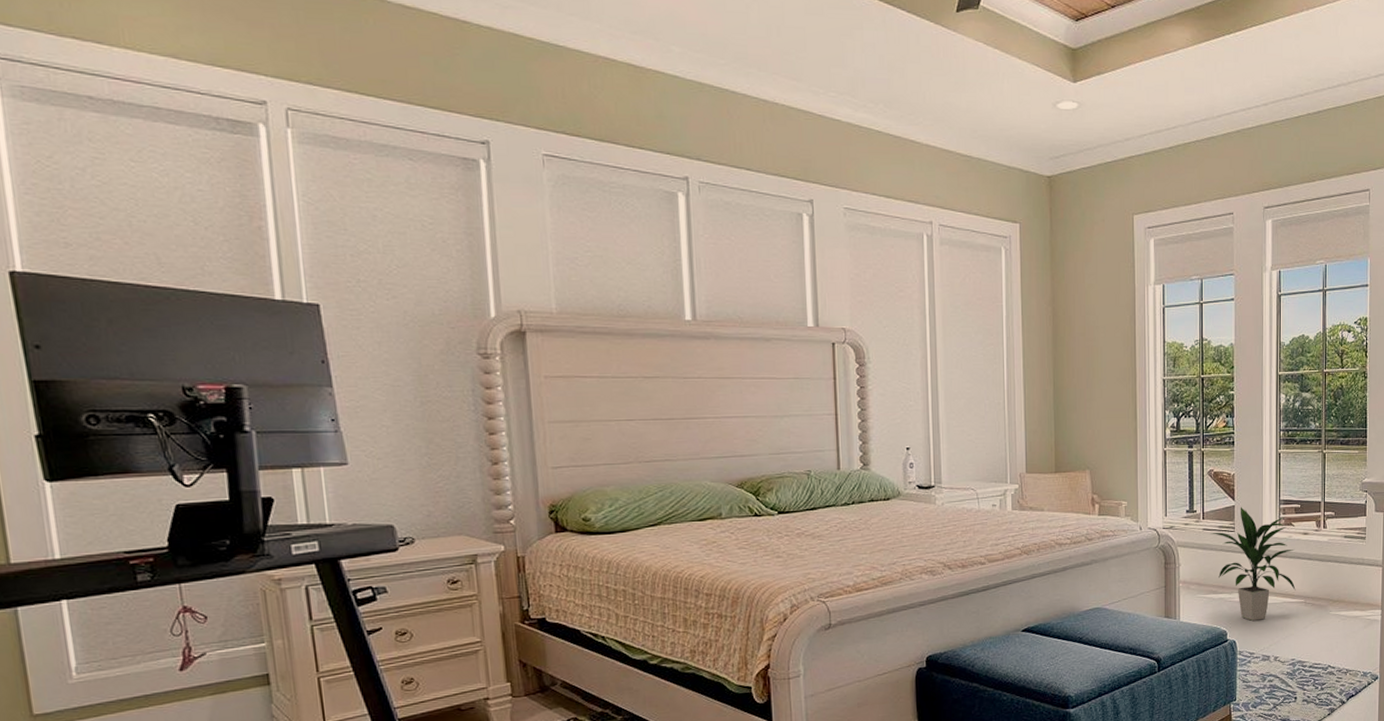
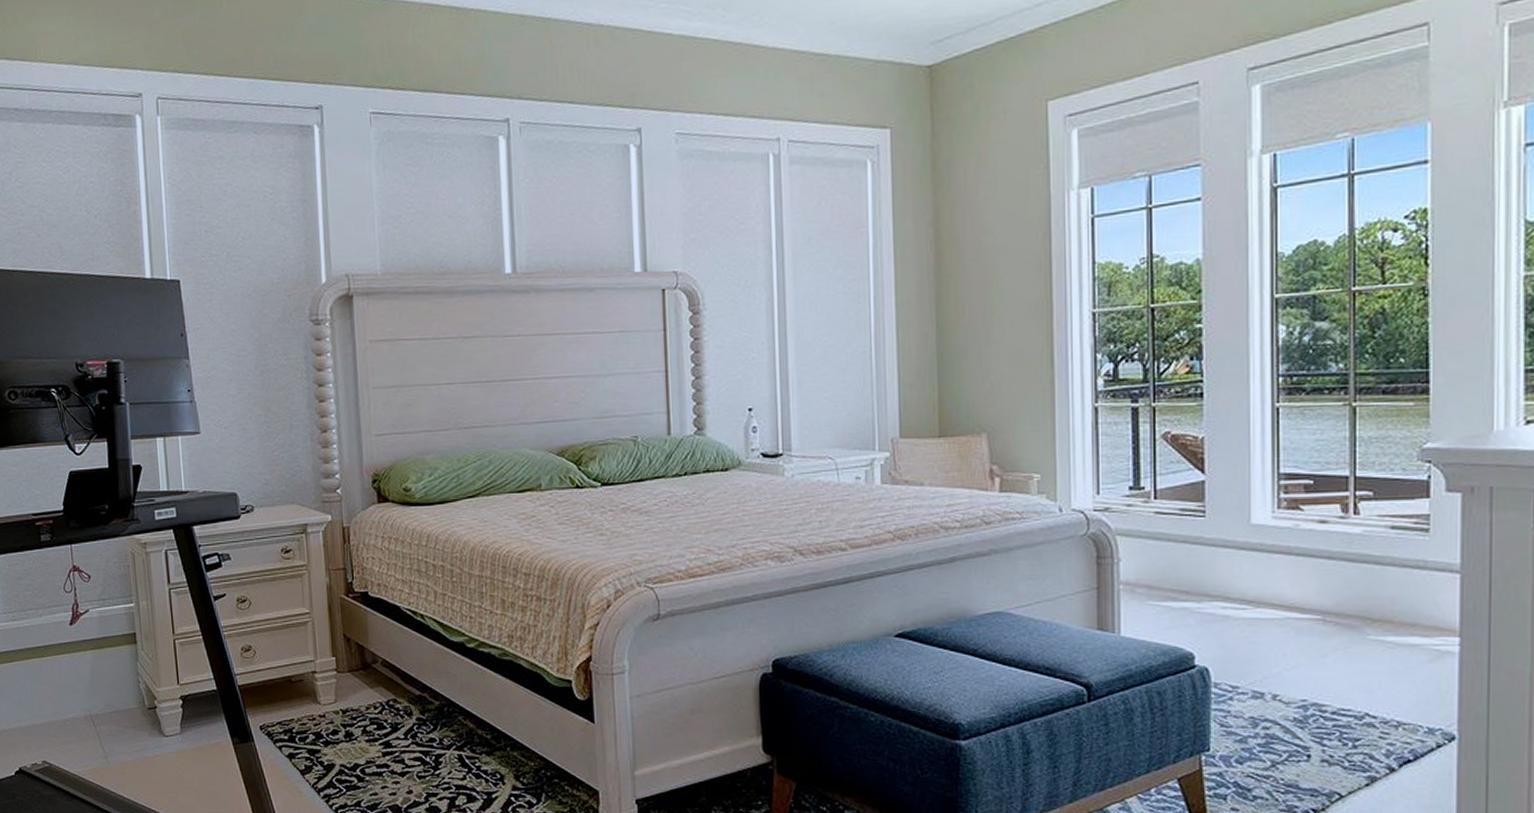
indoor plant: present [1211,506,1296,621] -> none [1167,482,1307,641]

